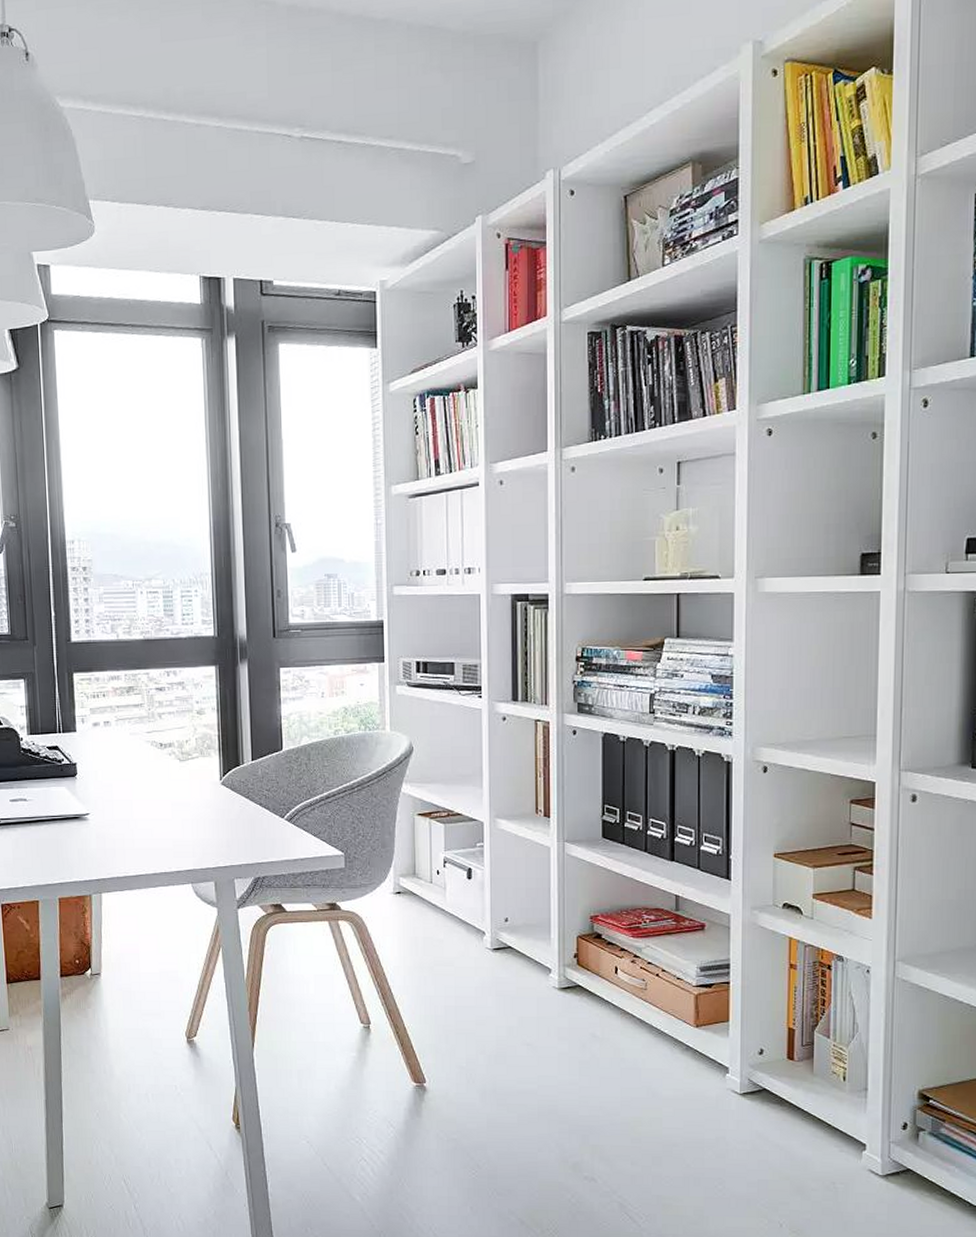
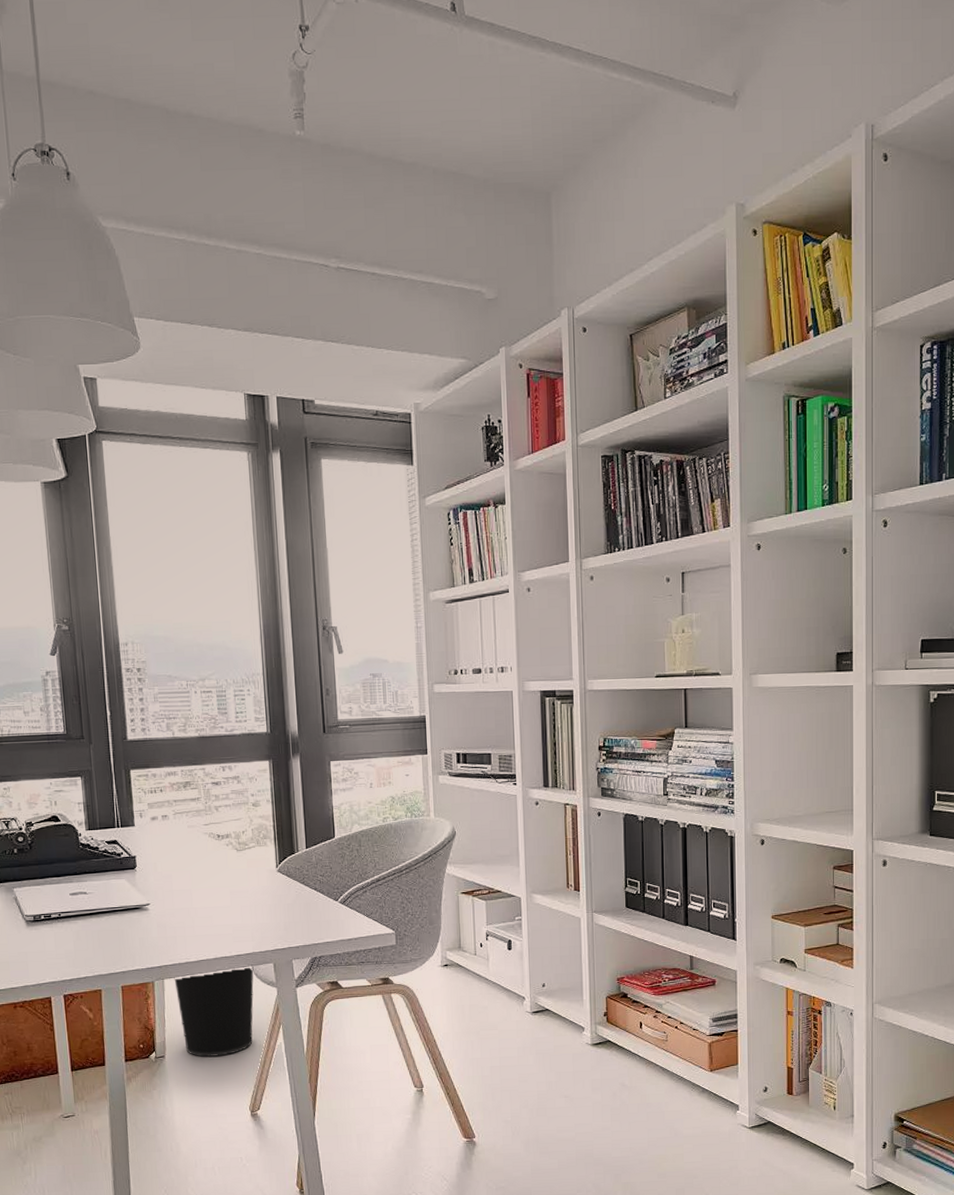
wastebasket: none [112,884,194,977] -> present [174,967,254,1057]

